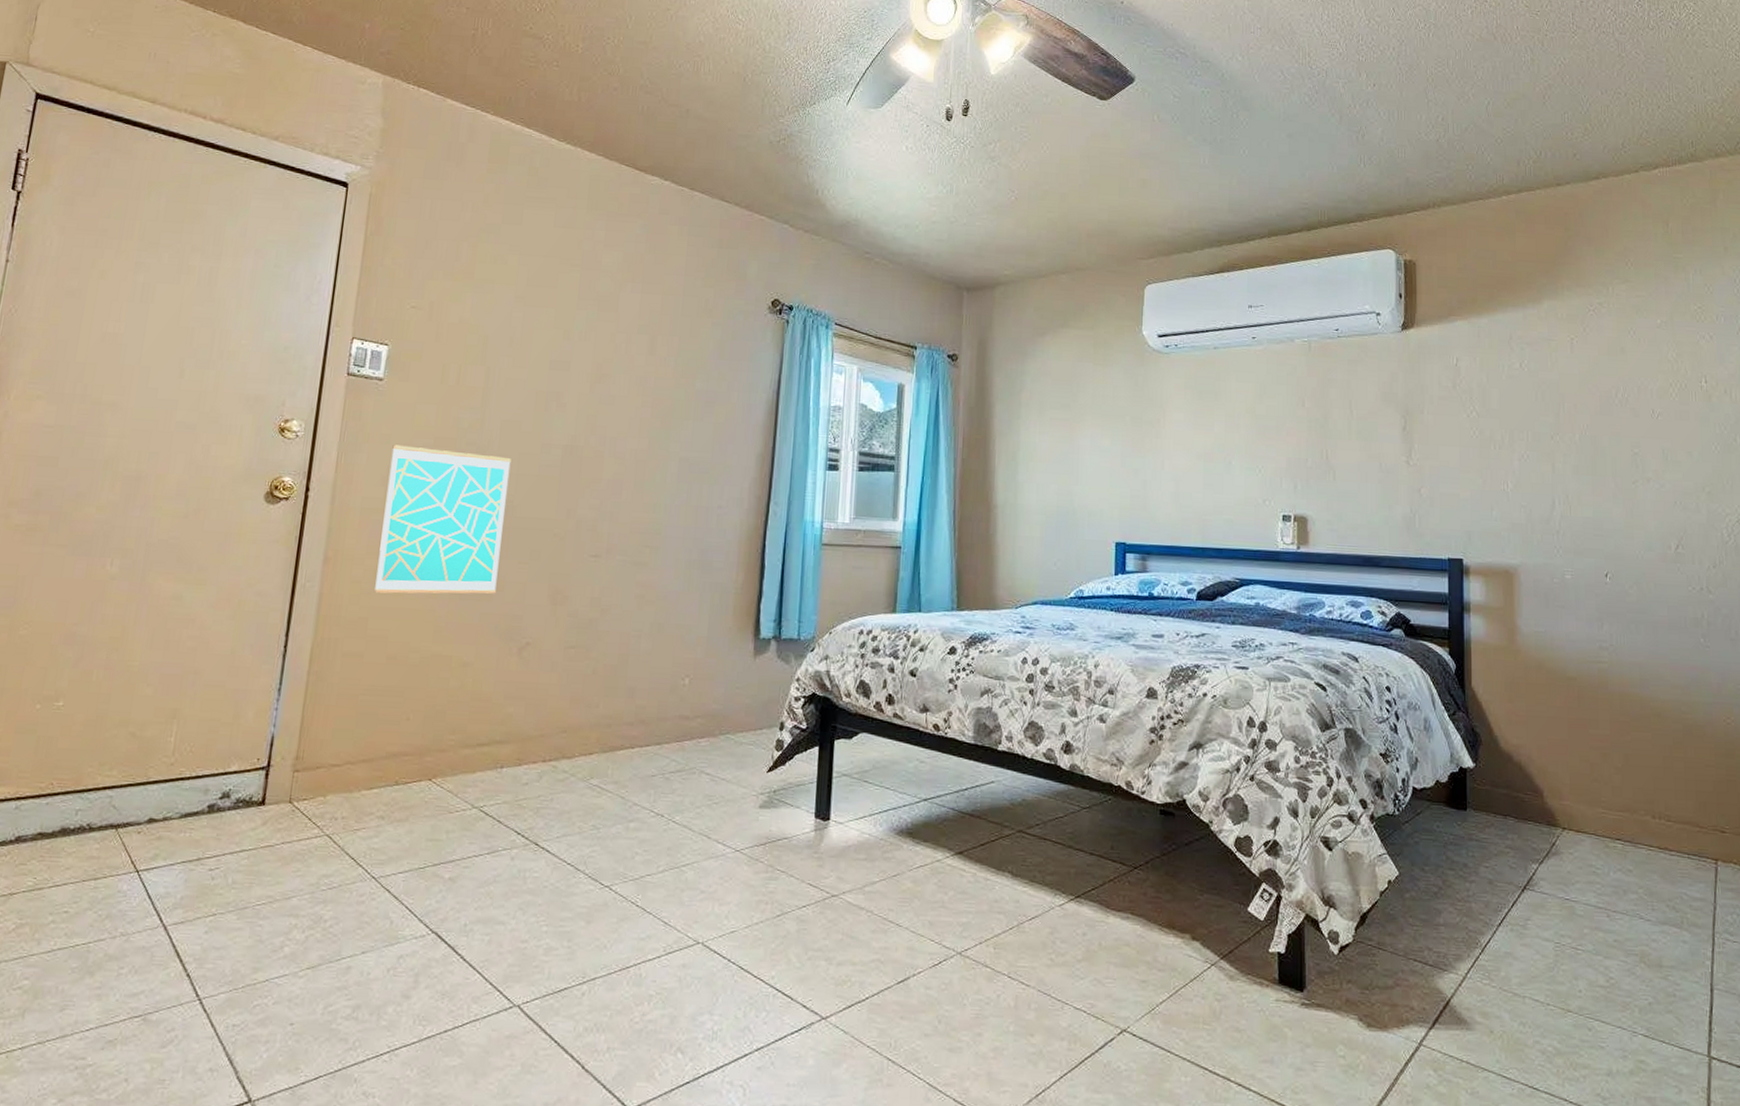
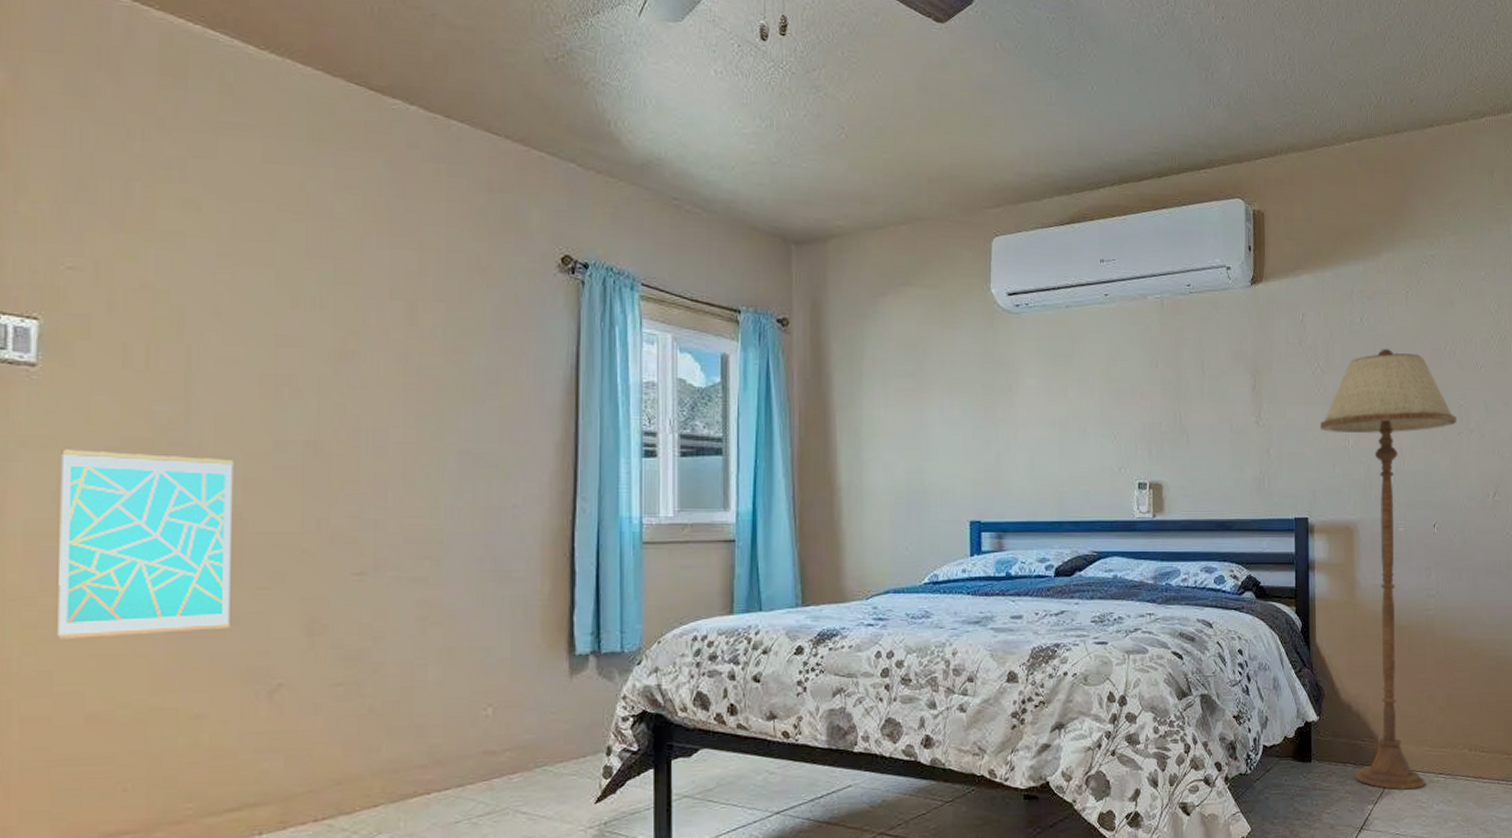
floor lamp: none [1476,394,1632,853] -> present [1320,349,1457,790]

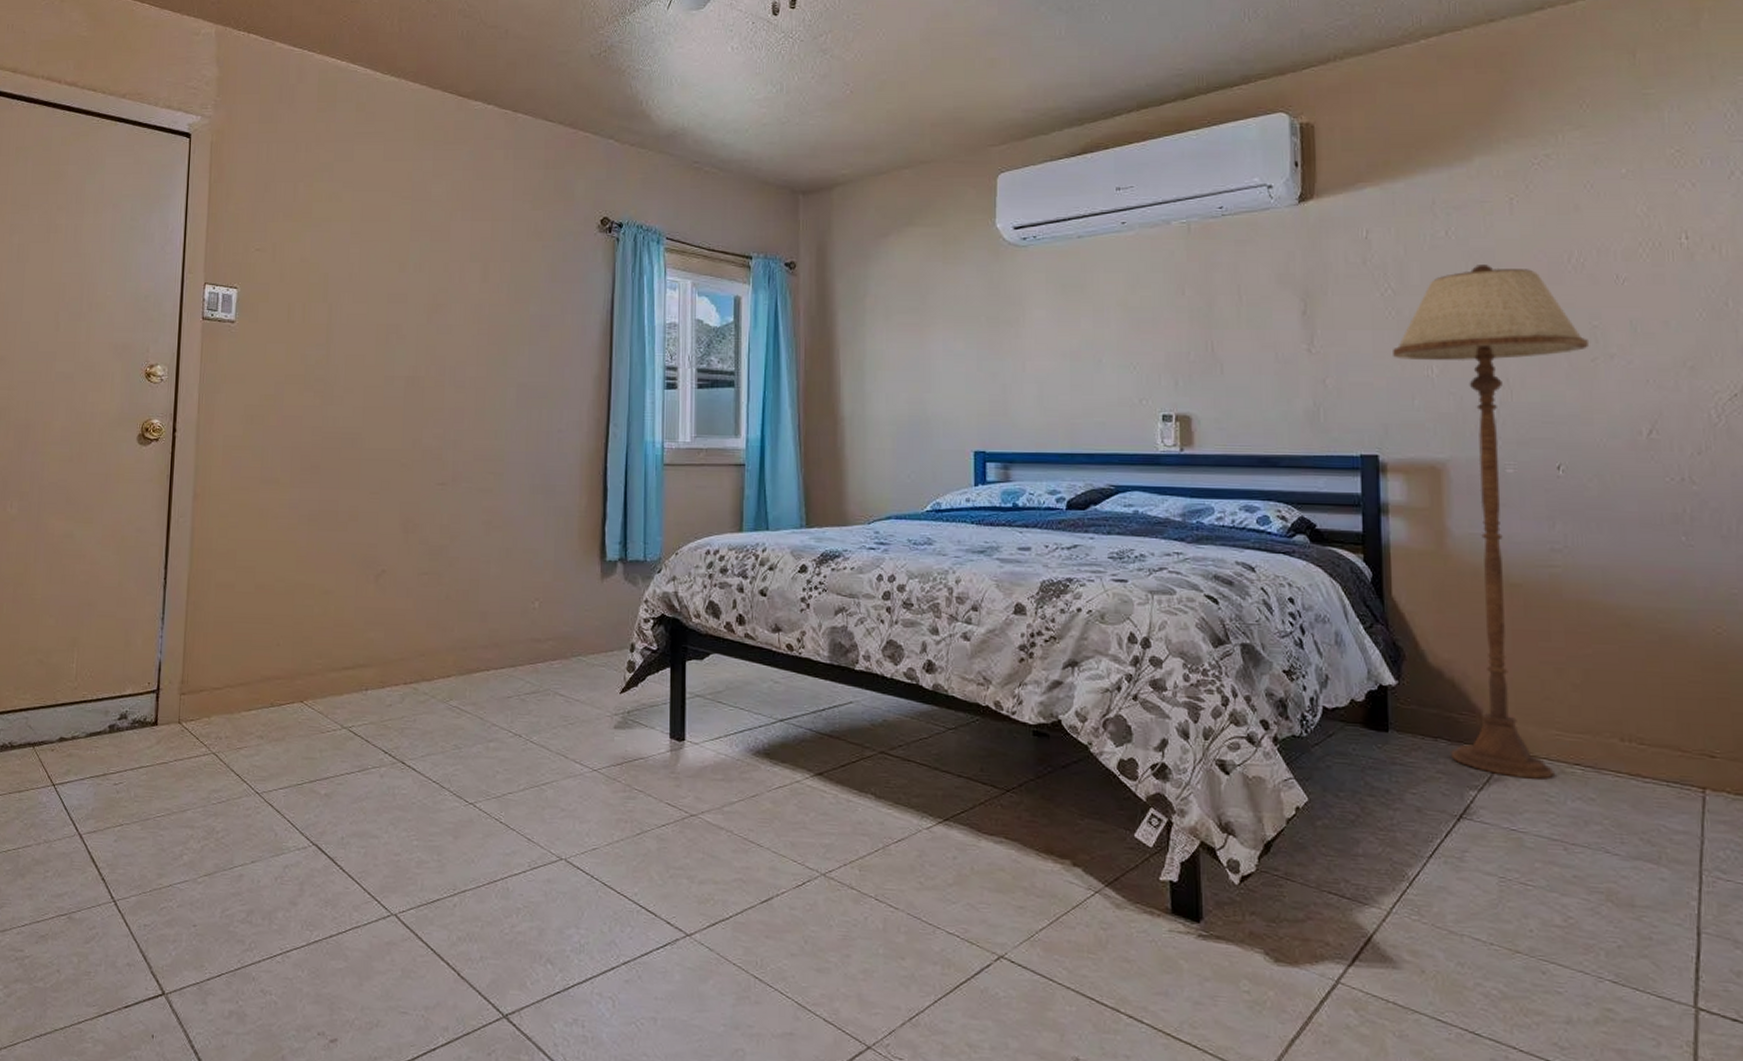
wall art: present [56,449,234,639] -> none [239,384,357,526]

